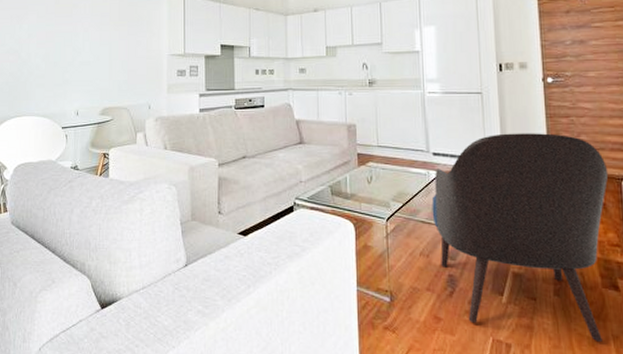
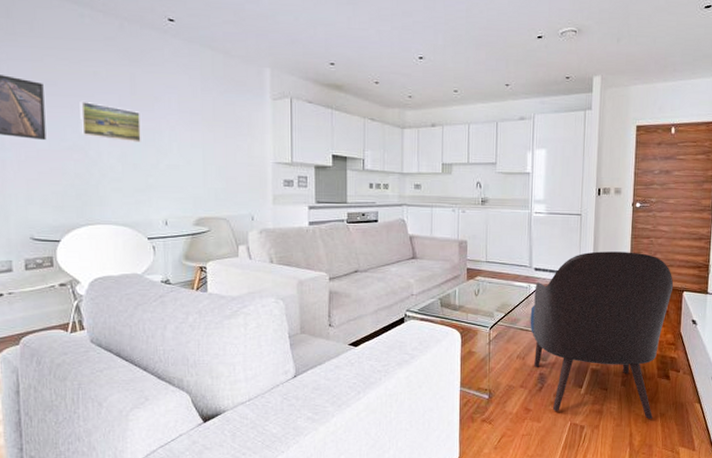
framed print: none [16,12,61,44] -> present [79,100,141,143]

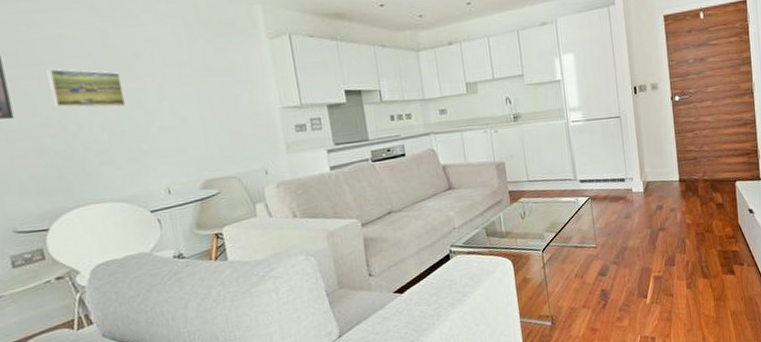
armchair: present [530,251,674,419] -> none [582,148,725,327]

